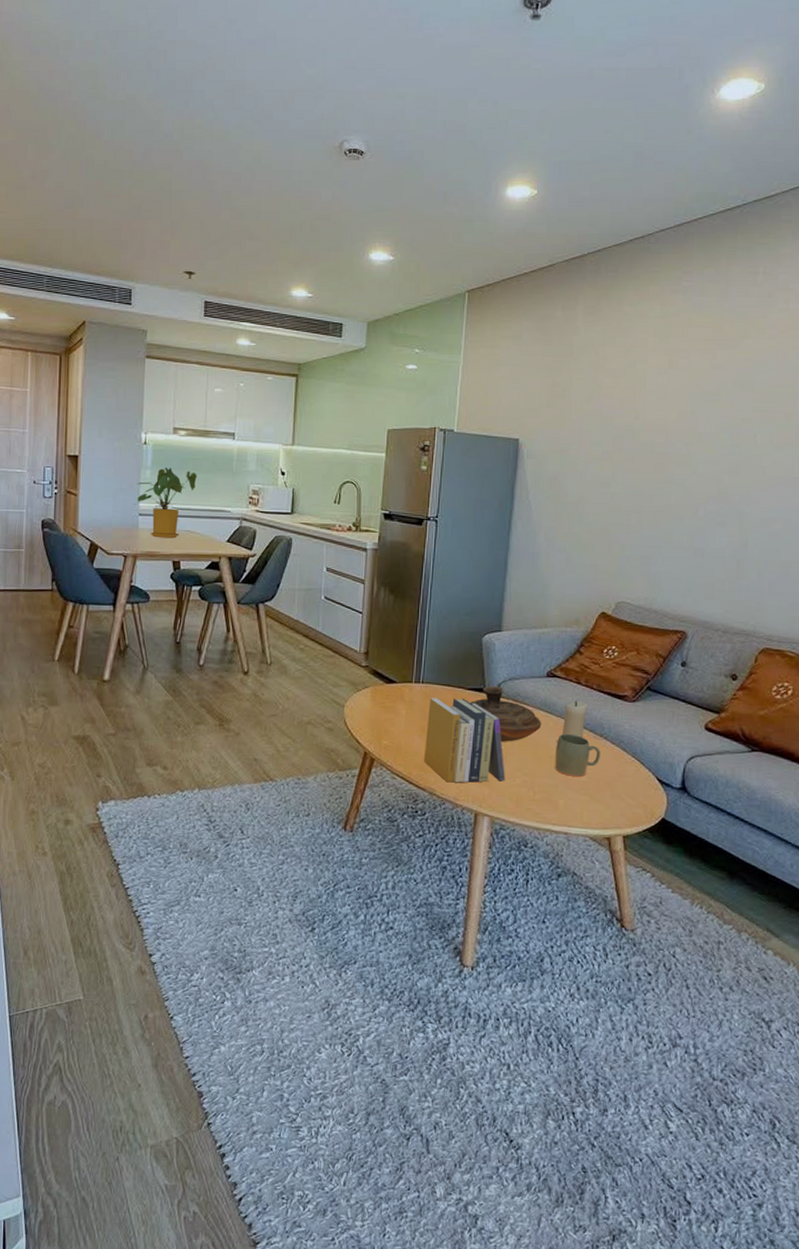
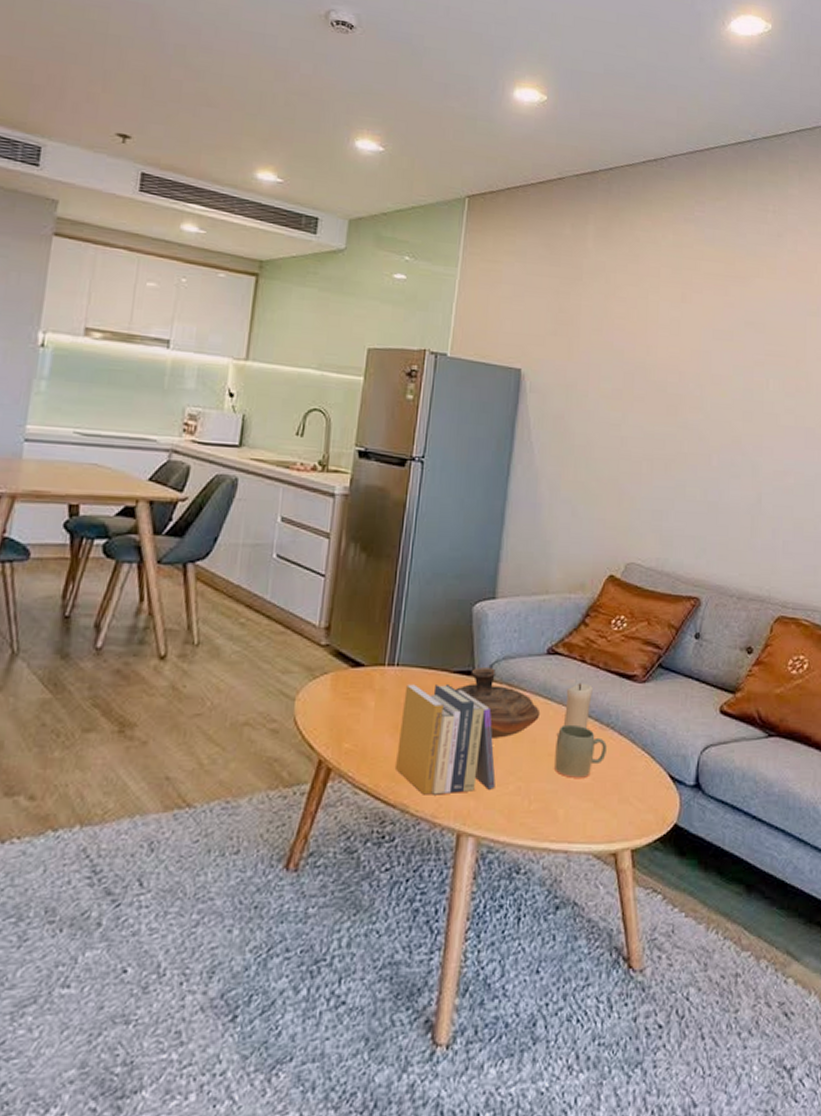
house plant: present [136,467,197,539] -> none [23,378,113,474]

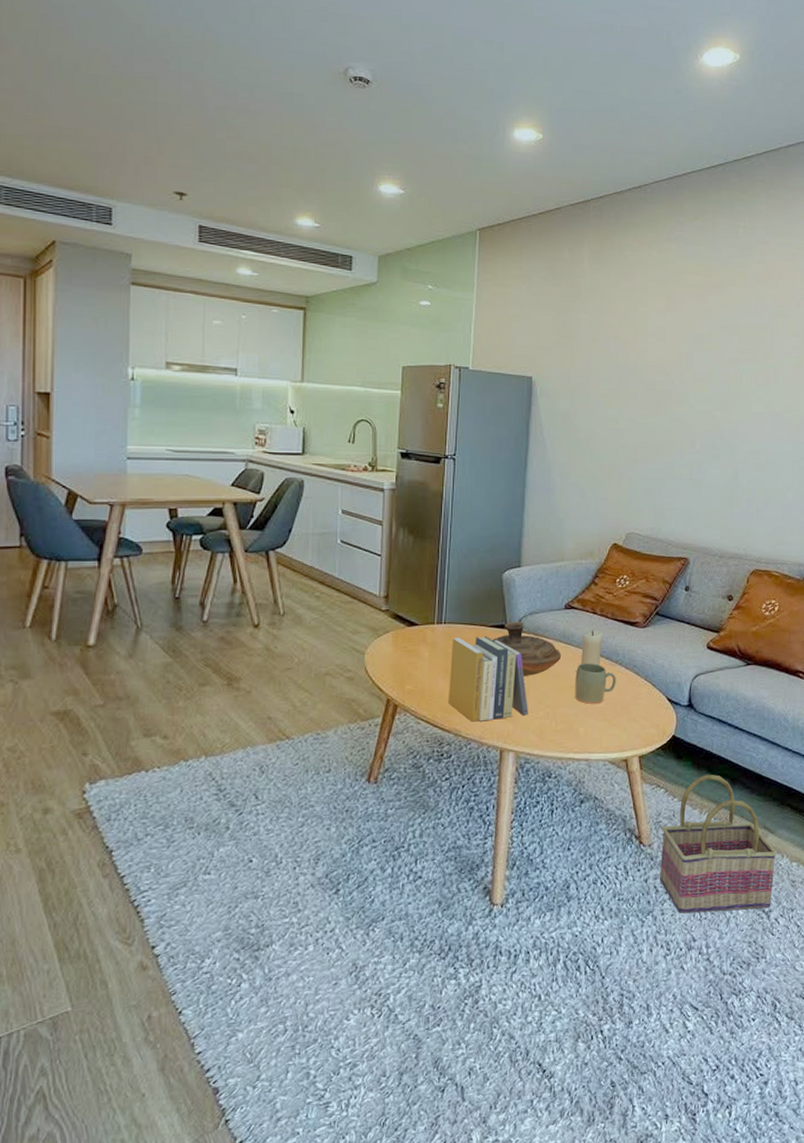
basket: none [653,877,803,1067] -> present [660,774,777,913]

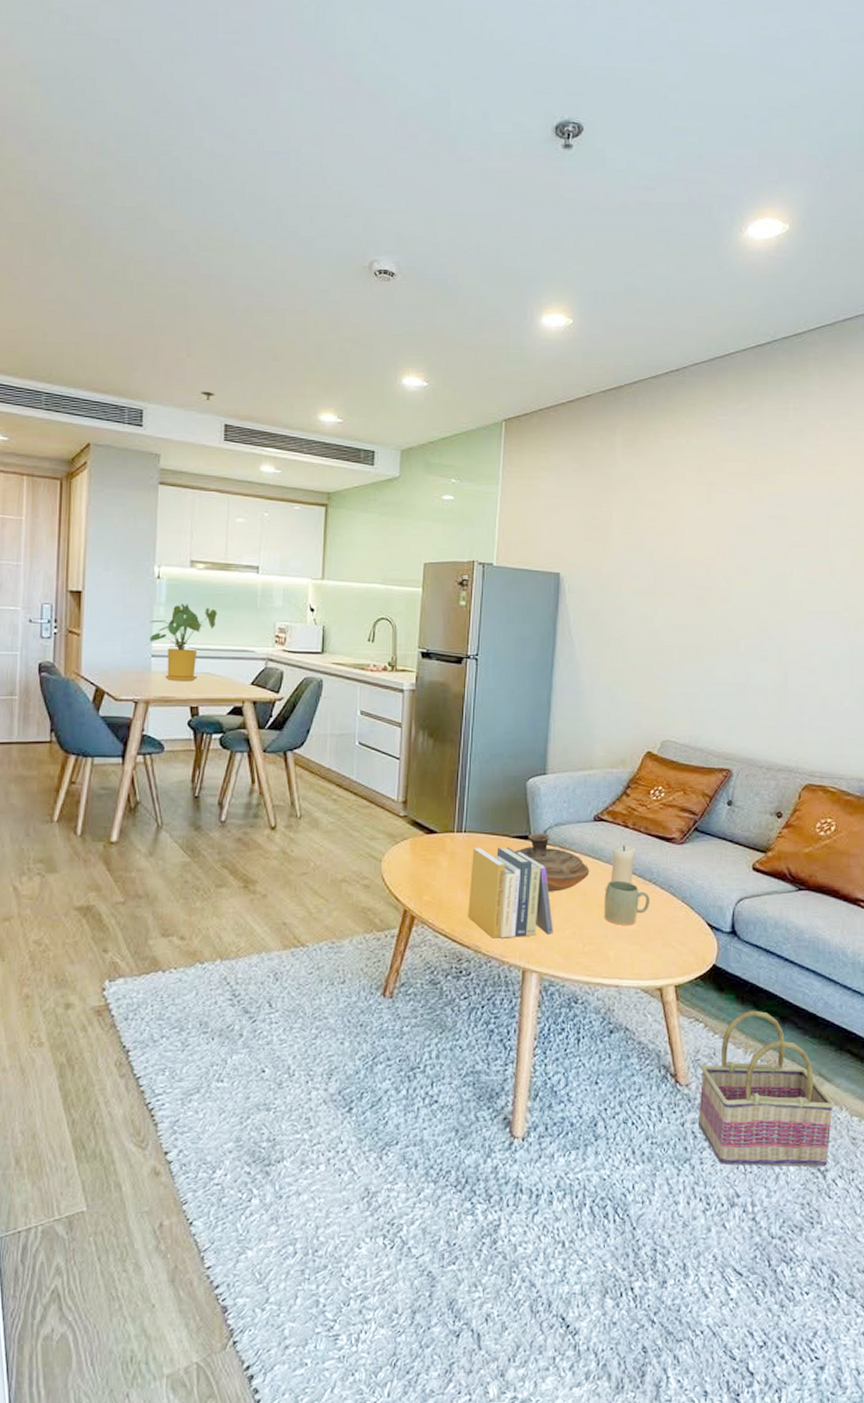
house plant: none [123,405,195,484] -> present [149,603,217,682]

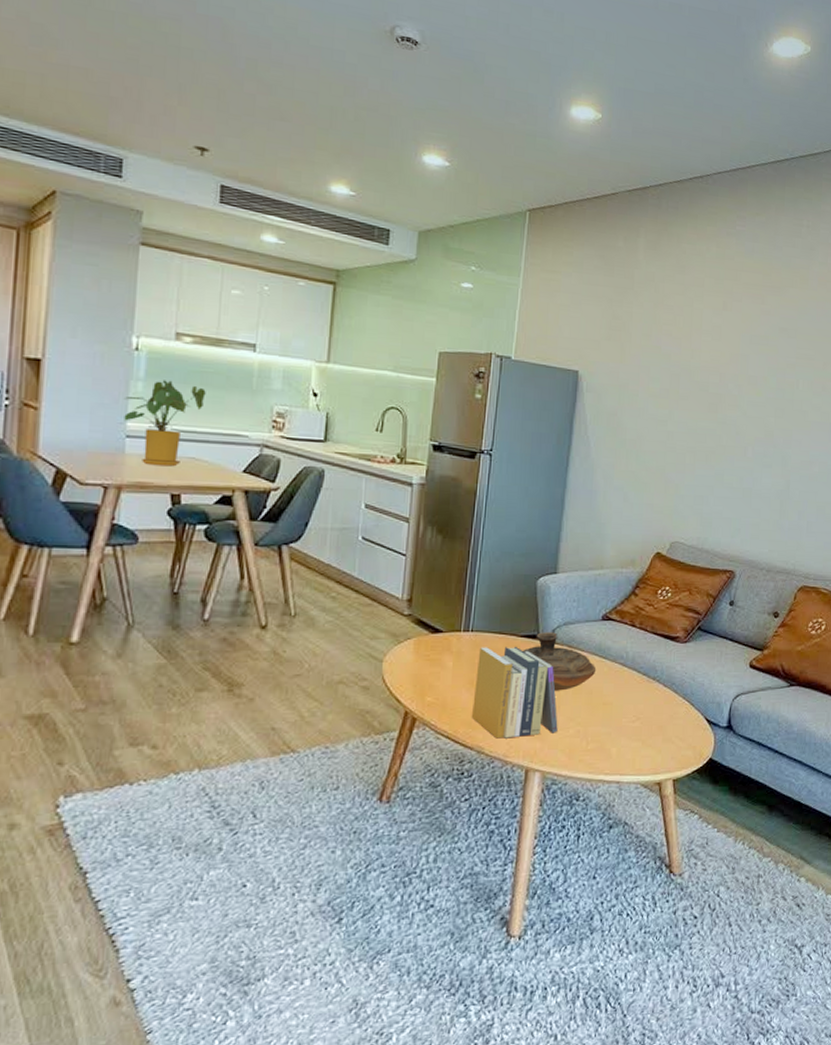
mug: present [604,880,650,925] -> none [608,678,653,722]
candle: present [605,845,636,889] -> none [610,644,641,688]
basket: present [699,1010,835,1167] -> none [689,800,813,948]

